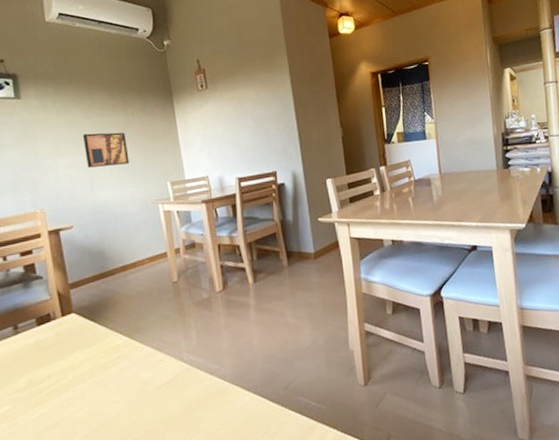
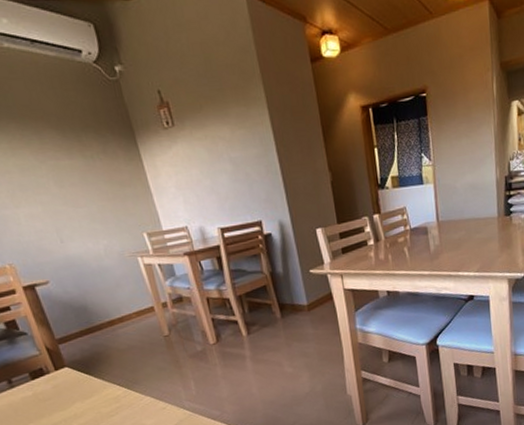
wall art: present [82,132,129,168] -> none [38,178,98,219]

